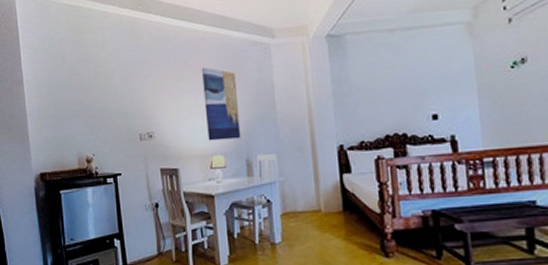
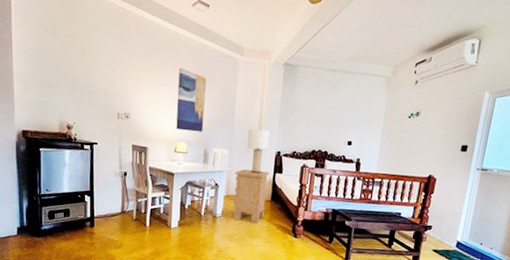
nightstand: none [289,174,337,246] -> present [233,169,270,224]
lamp: none [297,120,327,180] -> present [247,128,271,175]

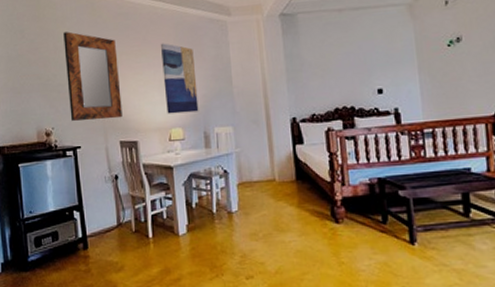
home mirror: none [91,39,140,126] -> present [63,32,123,121]
nightstand: present [233,169,270,224] -> none [245,145,291,213]
lamp: present [247,128,271,175] -> none [252,94,281,151]

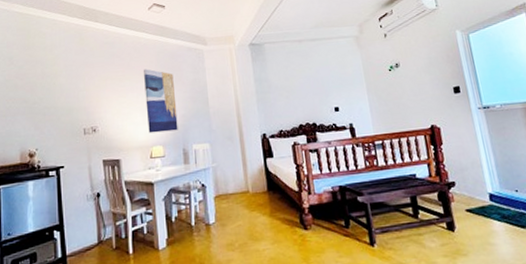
home mirror: present [63,32,123,121] -> none [51,59,106,142]

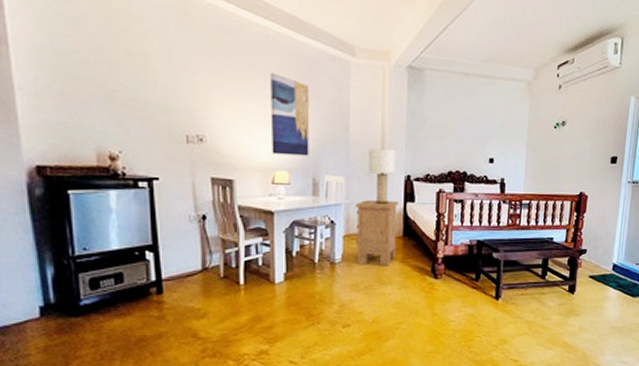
nightstand: none [221,159,264,224] -> present [355,200,399,267]
lamp: none [227,113,252,165] -> present [368,148,396,205]

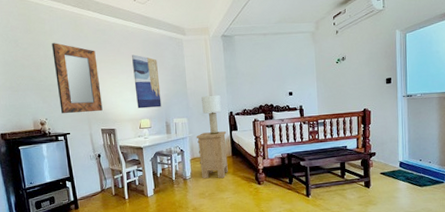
home mirror: none [140,33,216,151] -> present [52,43,103,113]

